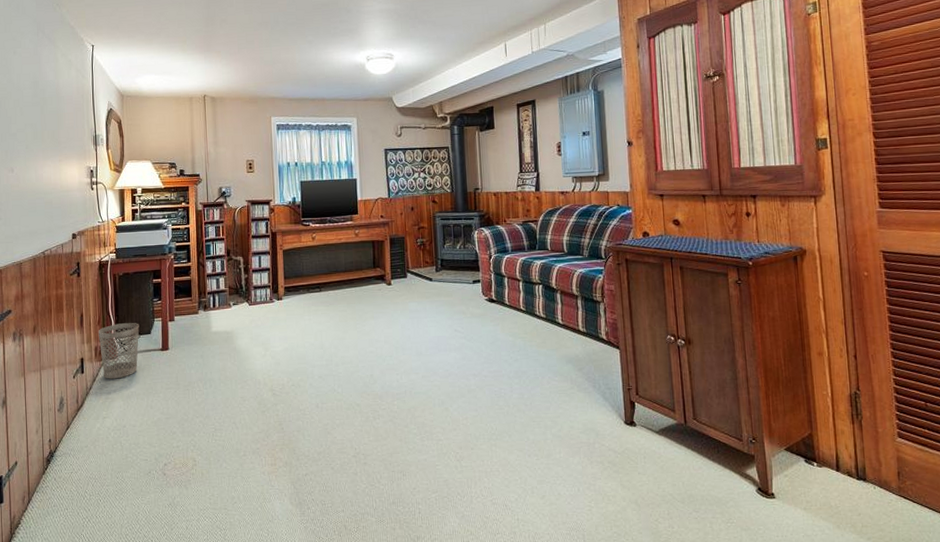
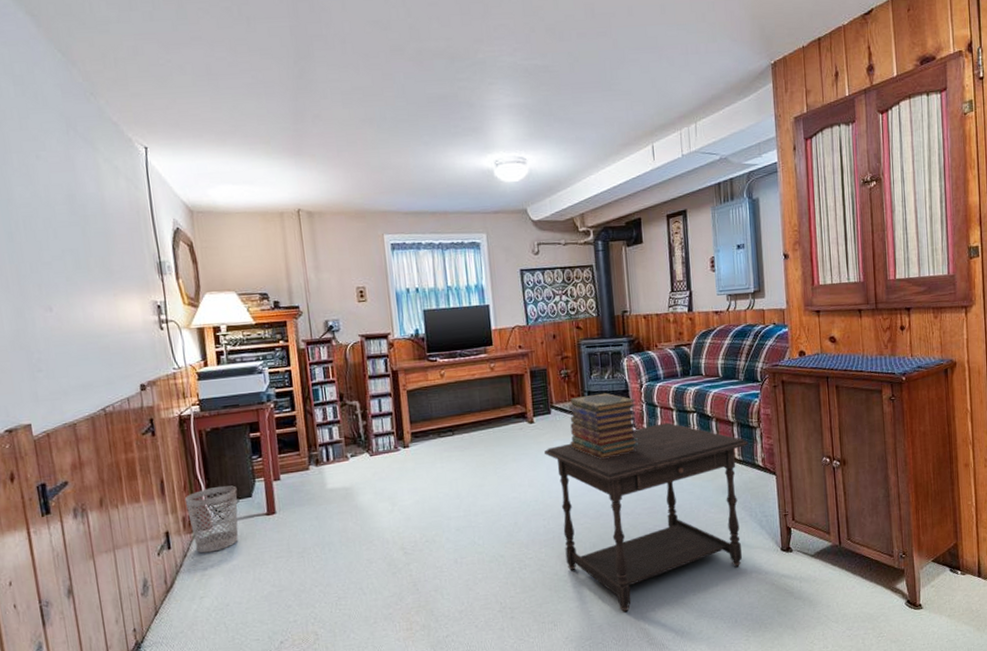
side table: none [400,292,593,470] -> present [544,422,749,613]
book stack: none [423,261,487,323] -> present [569,393,639,460]

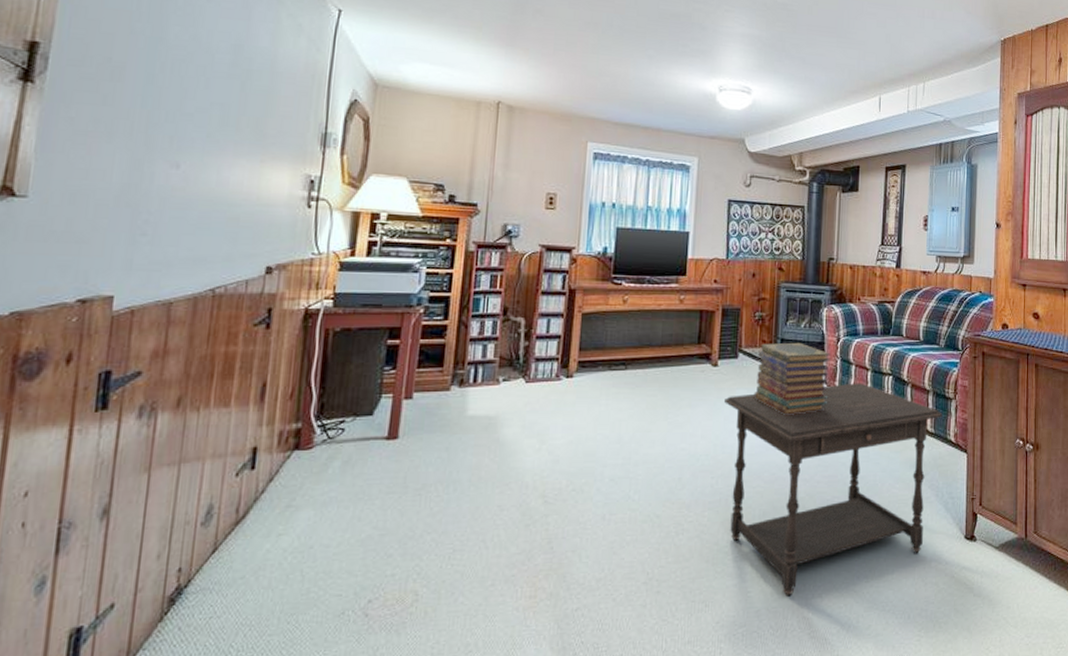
wastebasket: present [184,485,238,553] -> none [287,399,357,479]

